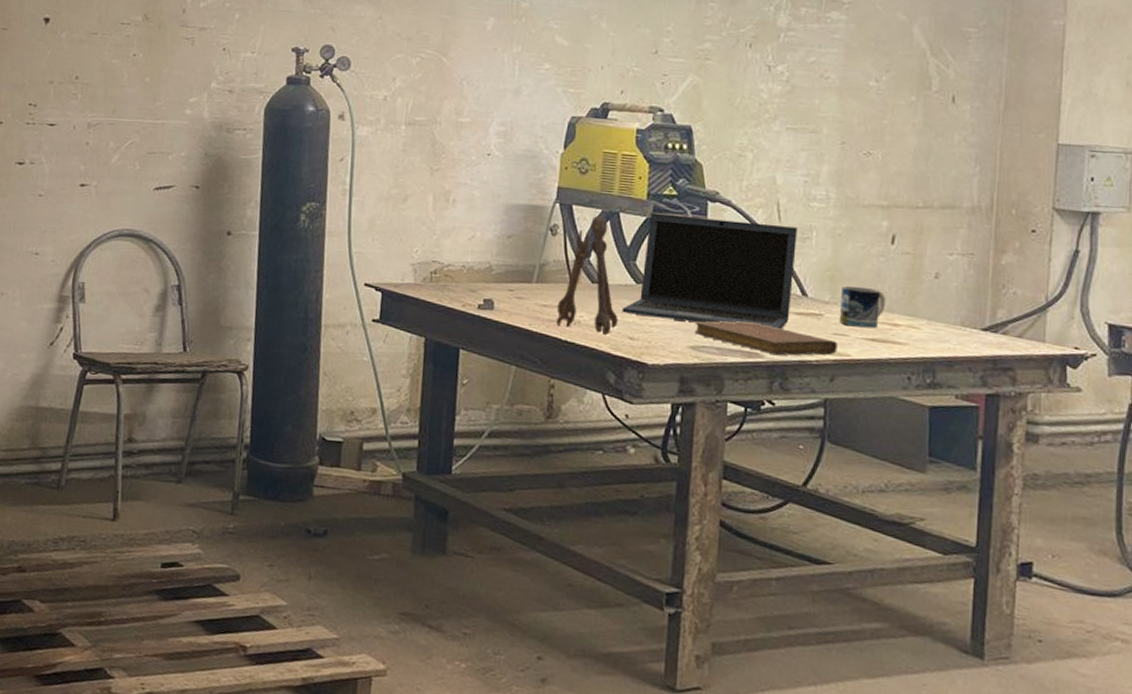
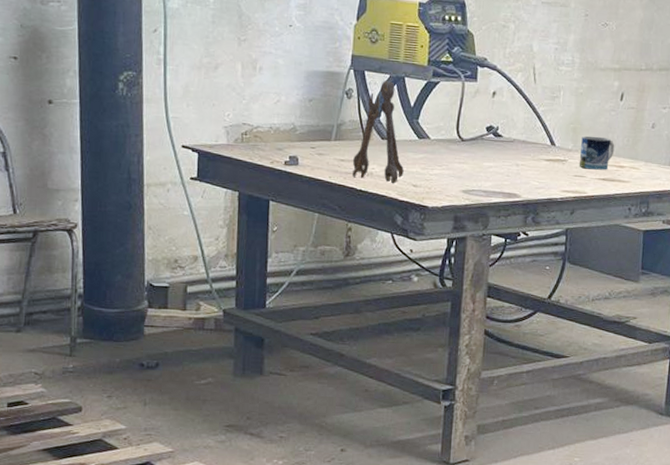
laptop: present [621,212,797,330] -> none [407,77,549,174]
notebook: present [694,321,838,356] -> none [466,167,577,195]

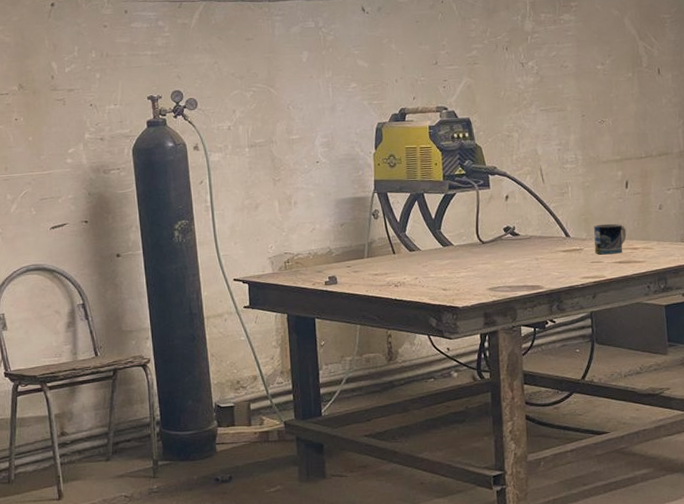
wrench: present [353,81,404,184] -> none [386,199,433,291]

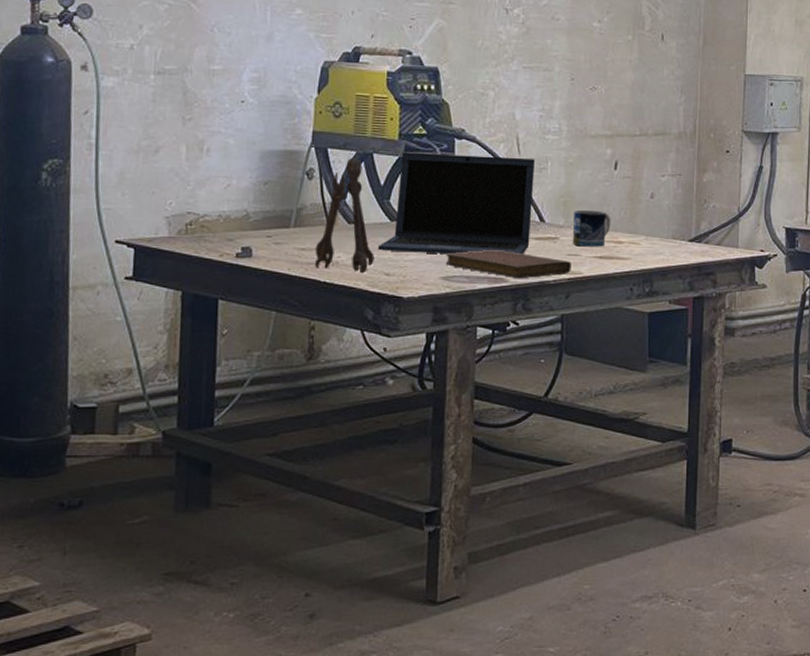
wrench: none [386,199,433,291] -> present [315,158,374,274]
laptop: none [434,186,559,271] -> present [377,152,535,255]
notebook: none [490,262,596,285] -> present [445,249,571,279]

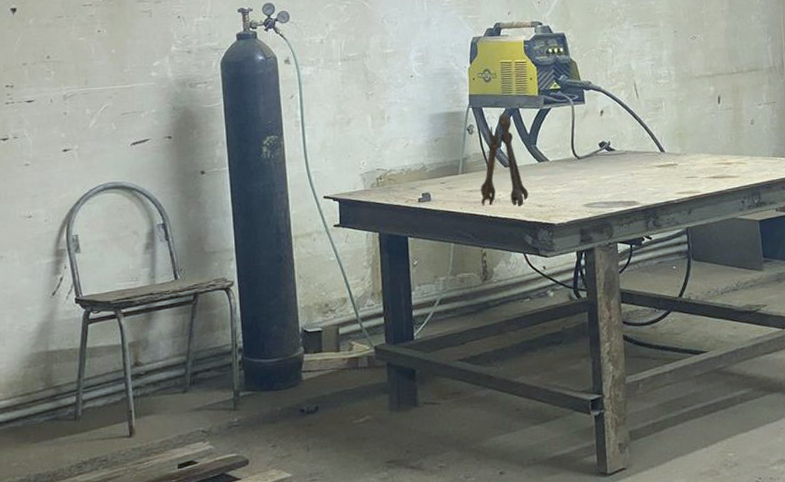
laptop: present [377,152,535,255] -> none [530,101,654,187]
notebook: present [445,249,571,279] -> none [586,177,691,201]
mug: present [572,209,611,247] -> none [688,138,720,170]

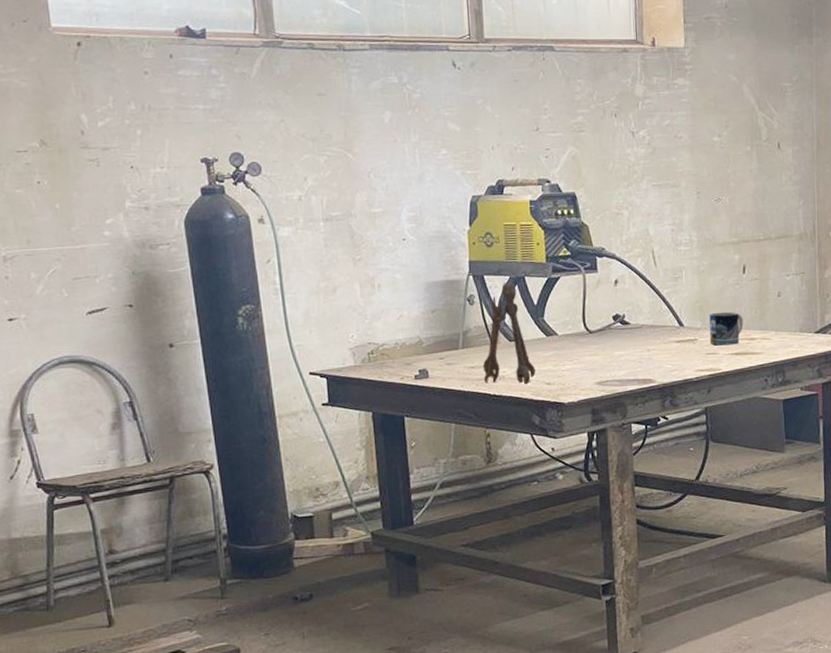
mug: none [688,138,720,170] -> present [709,311,744,346]

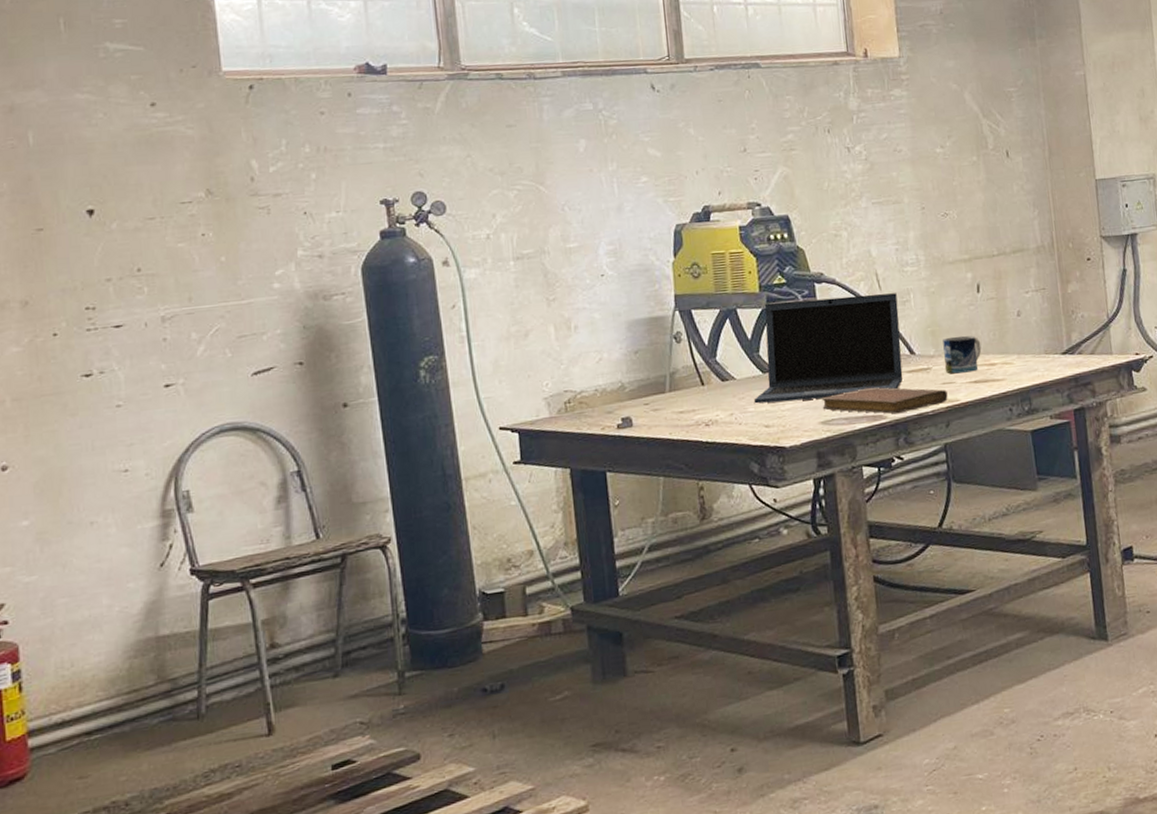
wrench: present [483,282,536,385] -> none [693,316,752,430]
laptop: none [537,269,672,363] -> present [753,293,903,404]
notebook: none [598,354,711,379] -> present [821,387,948,414]

